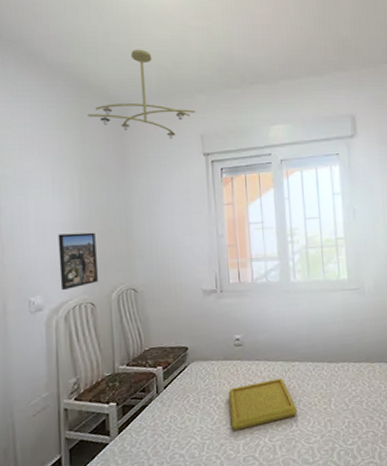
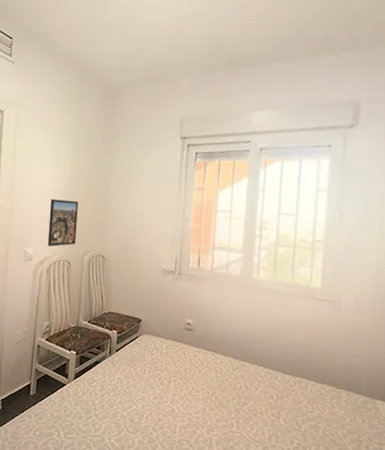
ceiling light fixture: present [87,49,196,139] -> none [85,36,179,121]
serving tray: present [229,378,297,430] -> none [171,369,241,417]

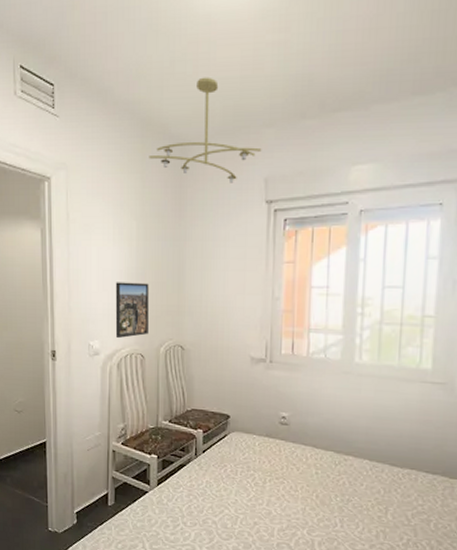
ceiling light fixture: none [85,36,179,121] -> present [149,77,262,183]

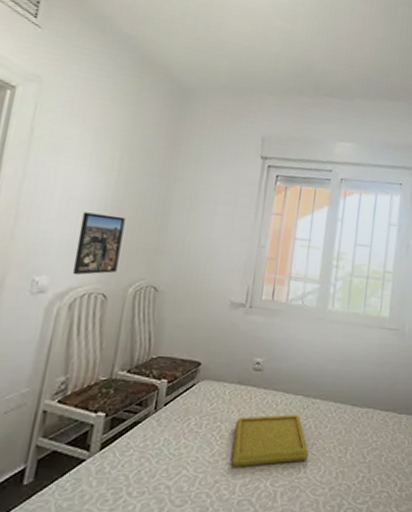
ceiling light fixture: present [149,77,262,183] -> none [145,36,262,135]
serving tray: none [267,467,344,516] -> present [231,414,309,467]

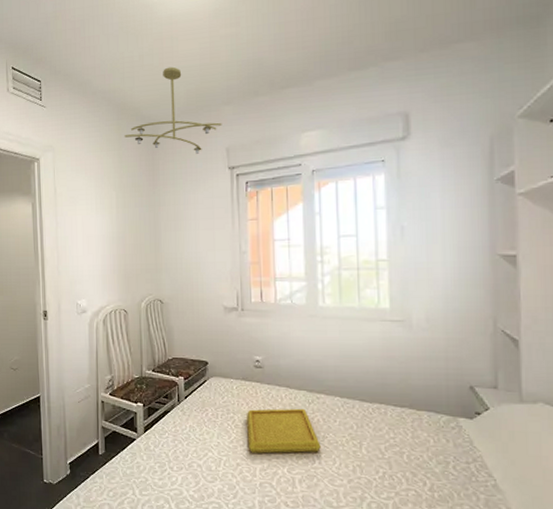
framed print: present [72,212,125,275] -> none [99,245,130,297]
ceiling light fixture: none [145,36,262,135] -> present [124,66,222,154]

